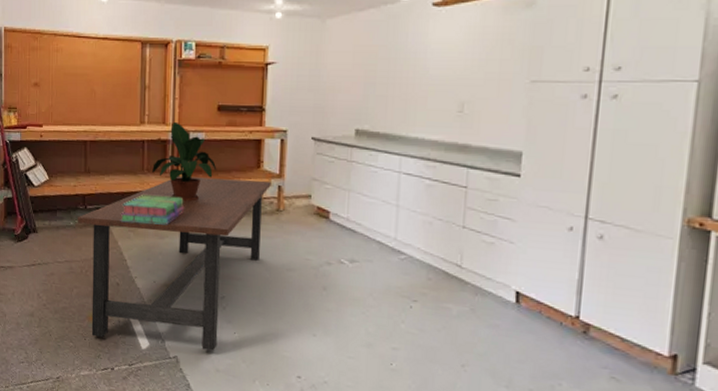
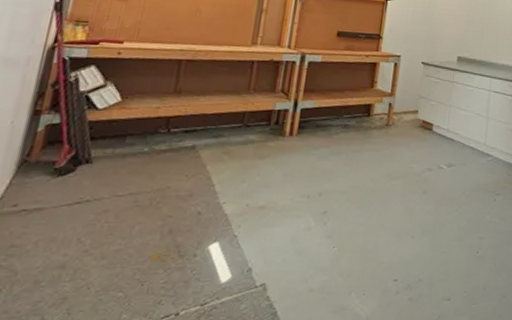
dining table: present [78,176,271,351] -> none [152,95,383,279]
stack of books: present [121,195,185,225] -> none [214,115,293,145]
potted plant: present [152,121,217,202] -> none [259,44,331,120]

